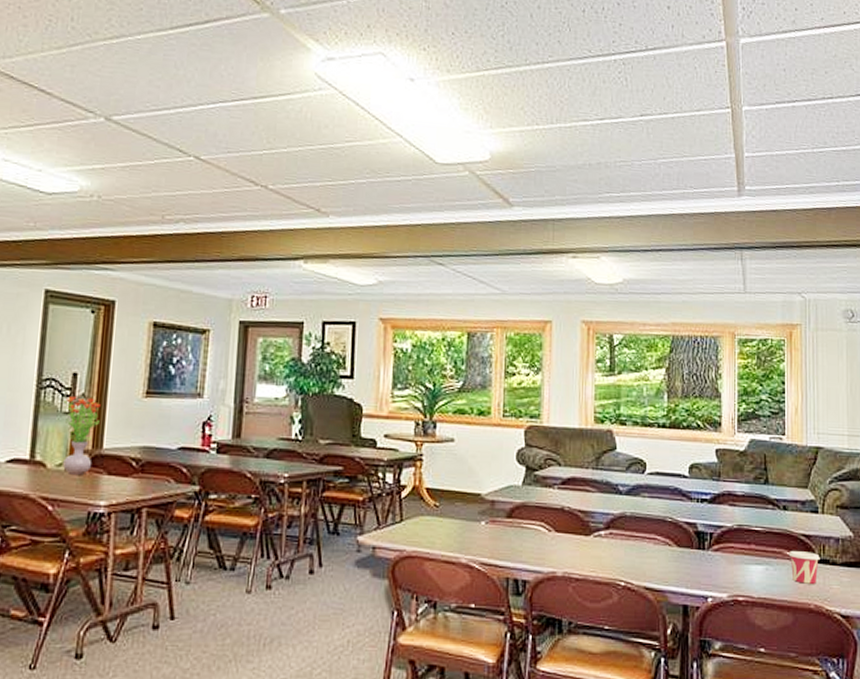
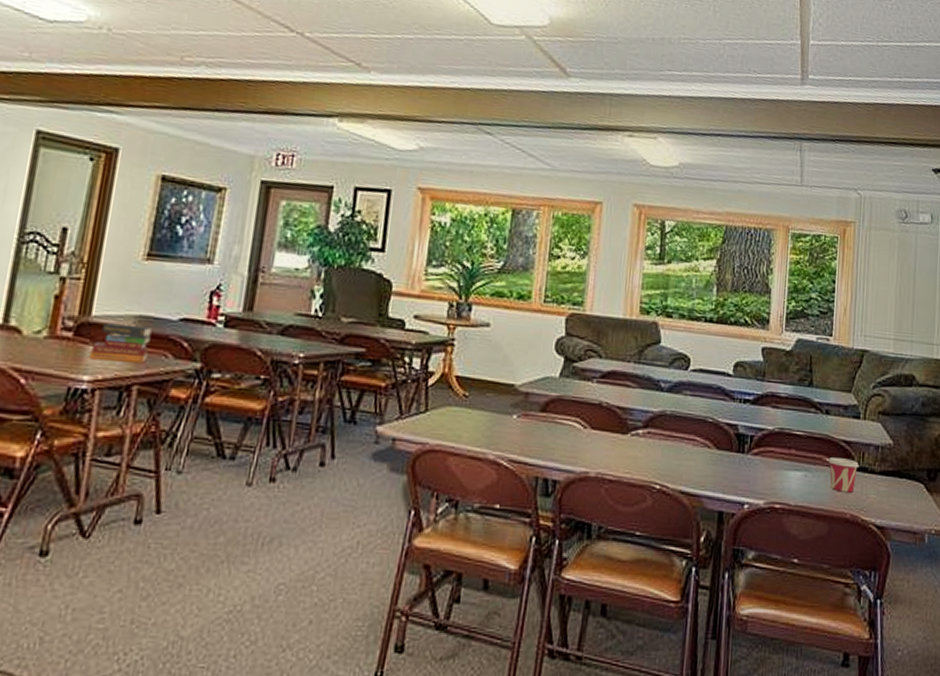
flower arrangement: present [63,395,101,476] -> none [42,253,93,346]
books: none [103,454,155,490] -> present [88,322,152,365]

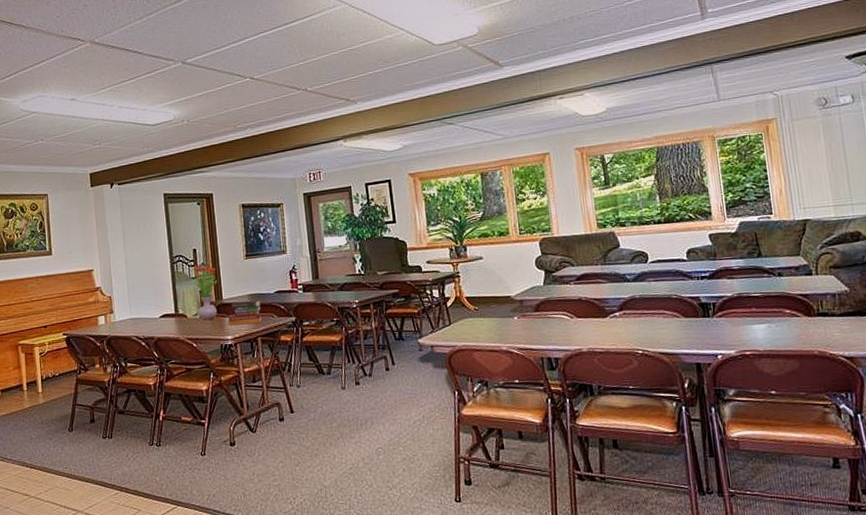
flower arrangement: none [42,253,93,346] -> present [190,265,218,321]
cup: present [828,457,859,493] -> none [788,308,819,335]

